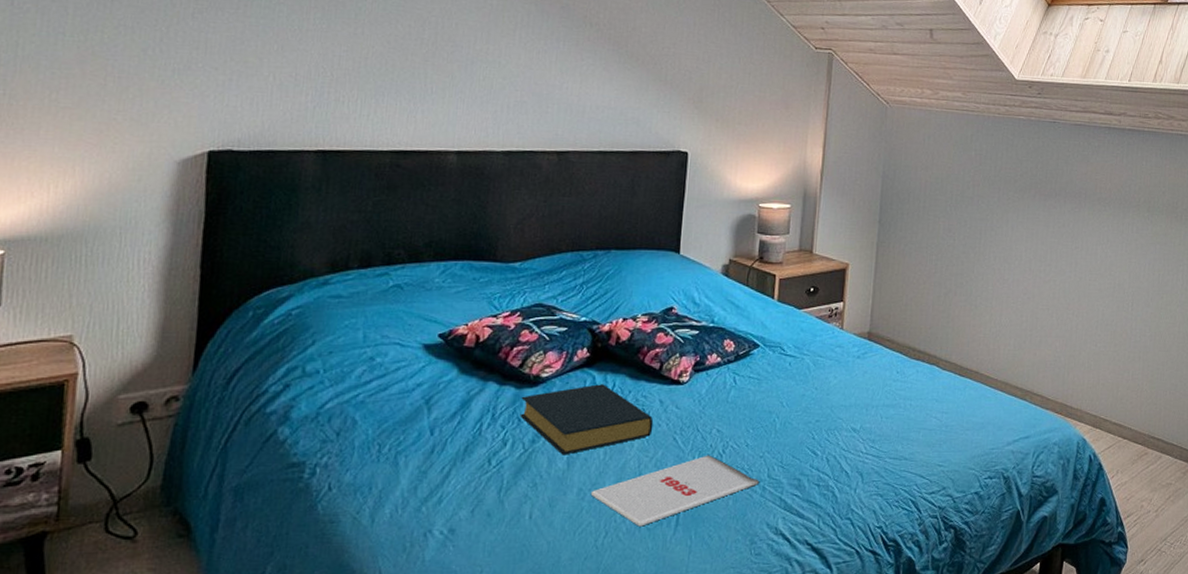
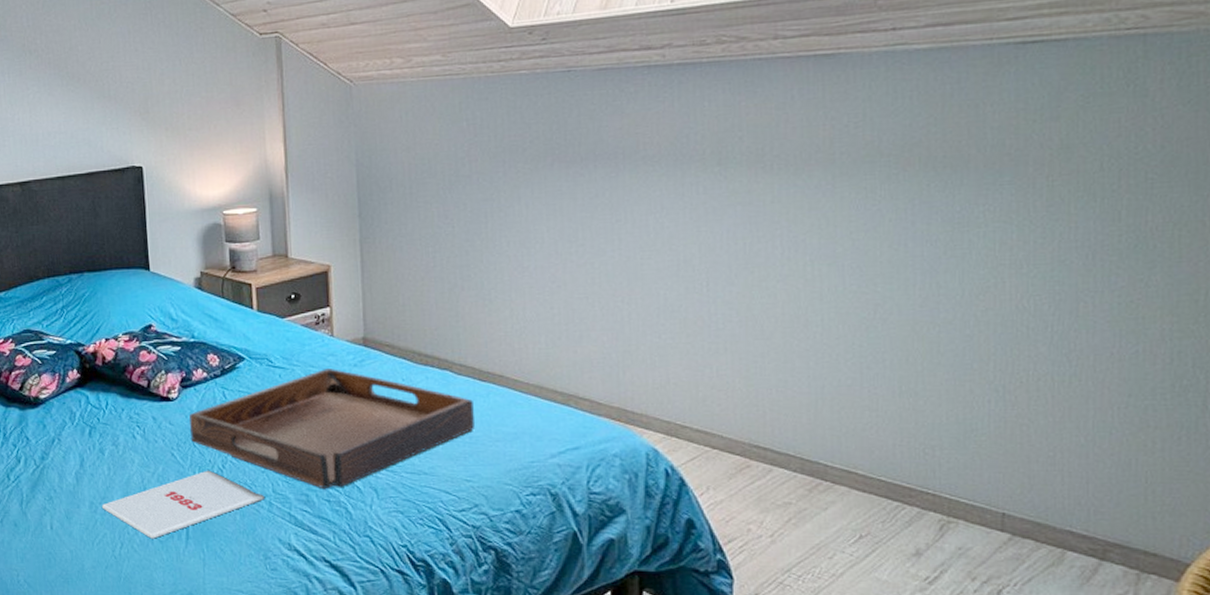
hardback book: present [520,384,654,455] -> none [26,403,150,471]
serving tray: none [696,358,952,473] -> present [189,367,474,488]

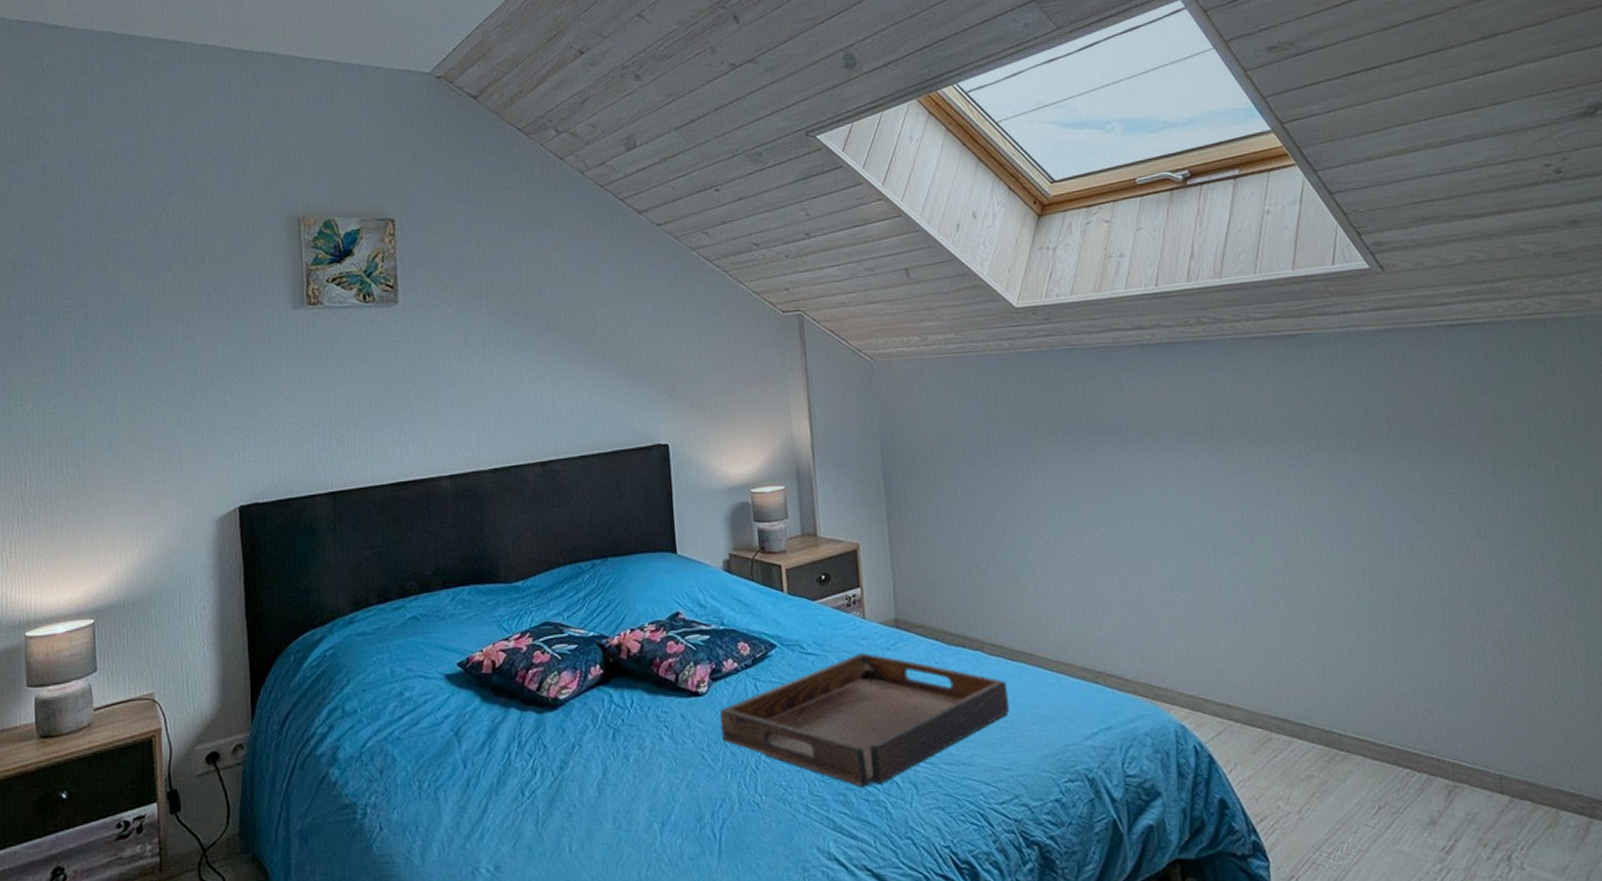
magazine: present [101,470,264,539] -> none [626,772,801,857]

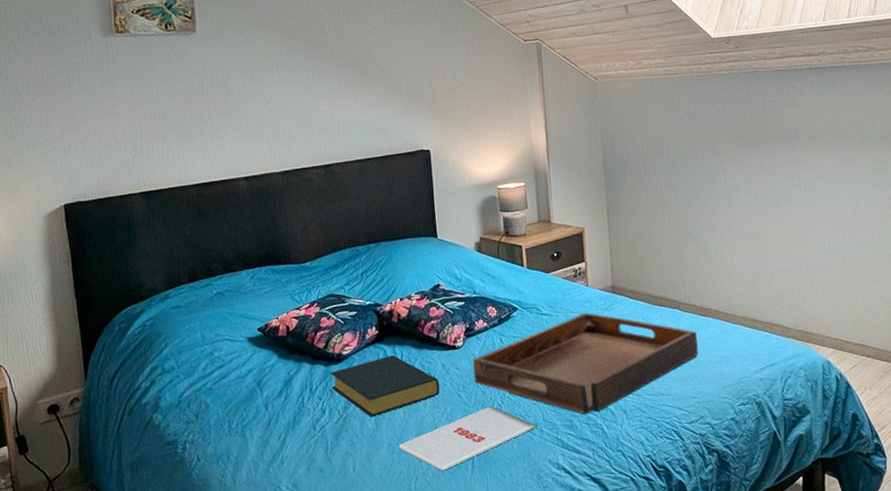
hardback book: none [543,702,679,782] -> present [330,355,440,417]
magazine: none [626,772,801,857] -> present [398,406,536,471]

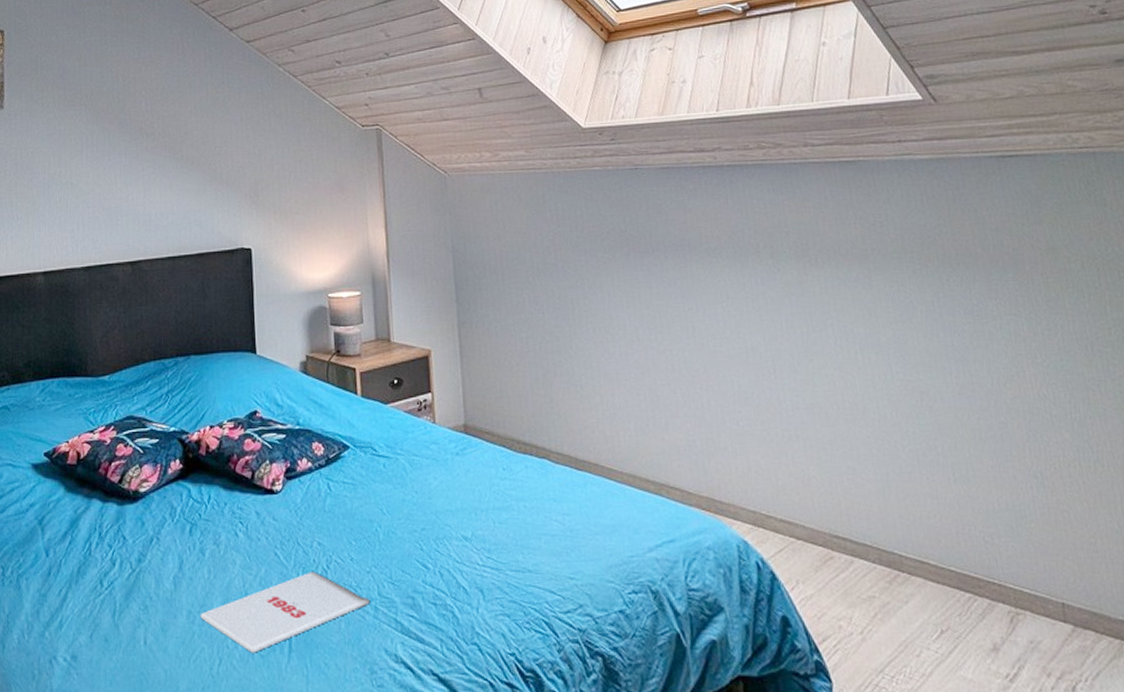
hardback book: present [330,355,440,417] -> none [124,497,253,575]
serving tray: present [473,312,698,414] -> none [294,456,574,590]

